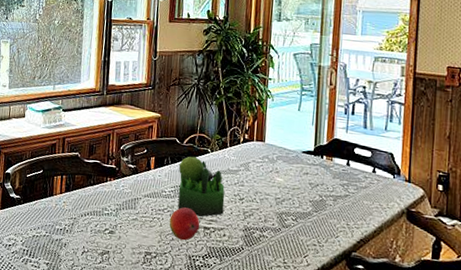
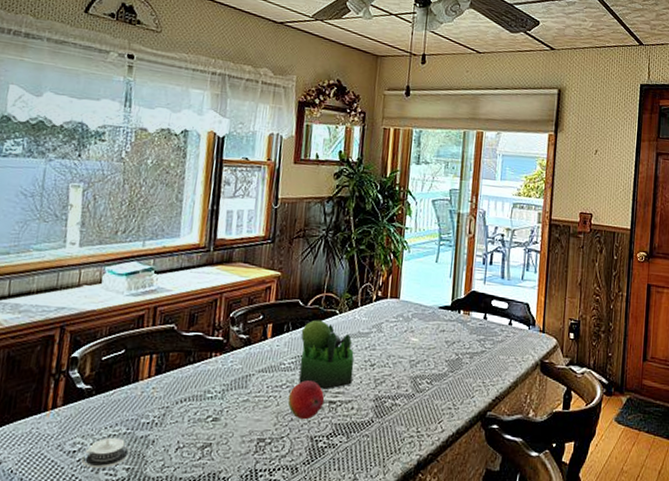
architectural model: none [15,237,49,261] -> present [81,437,130,469]

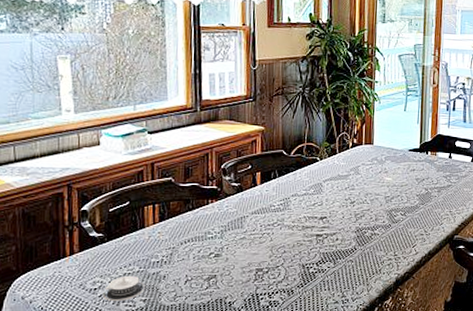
fruit: present [287,380,325,420] -> none [280,219,312,251]
plant: present [299,320,354,389] -> none [287,166,336,225]

